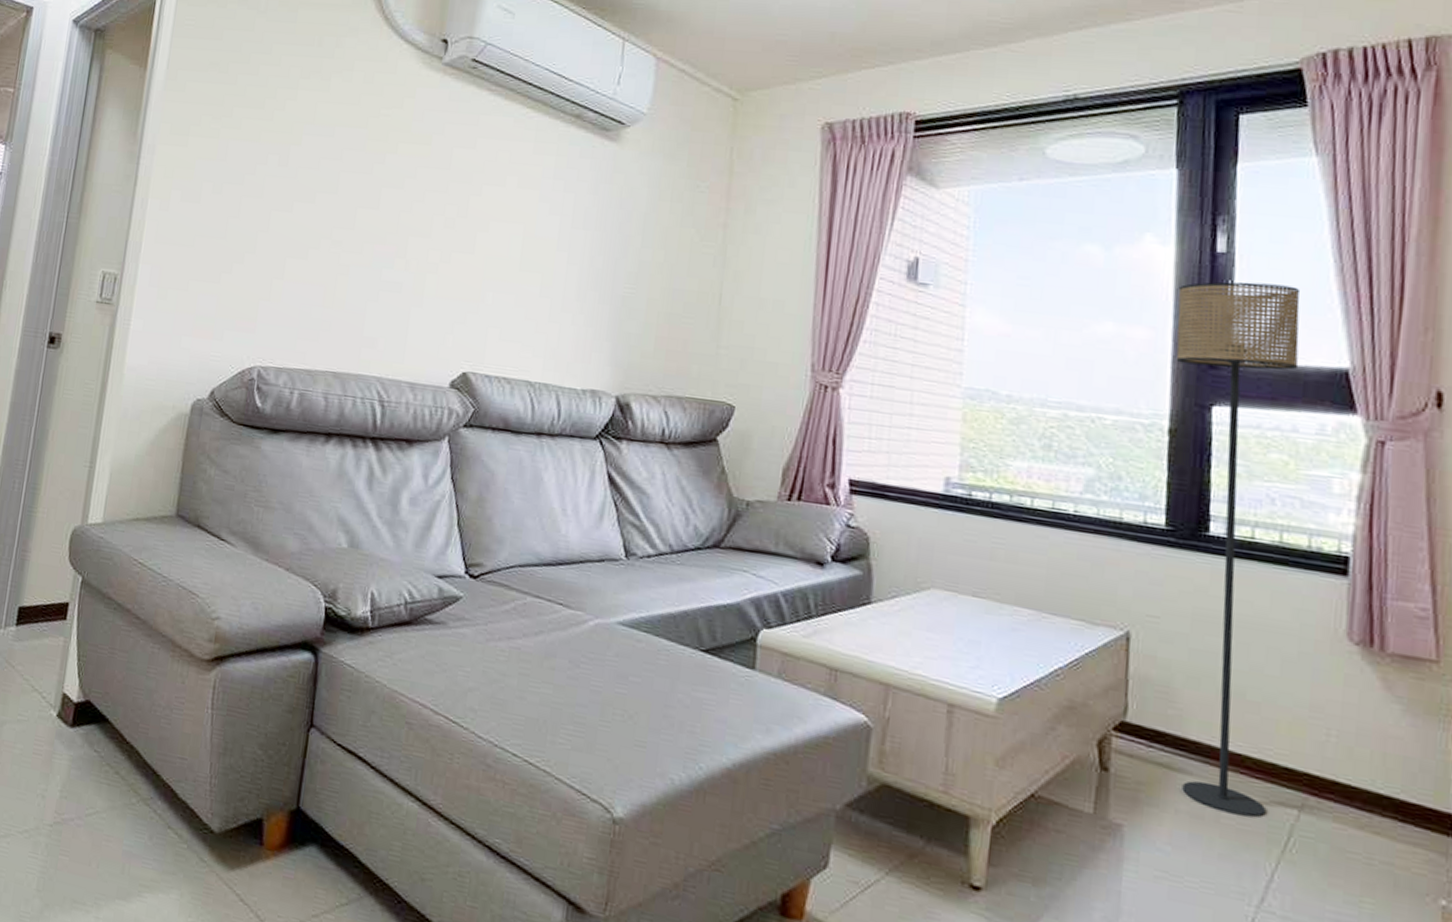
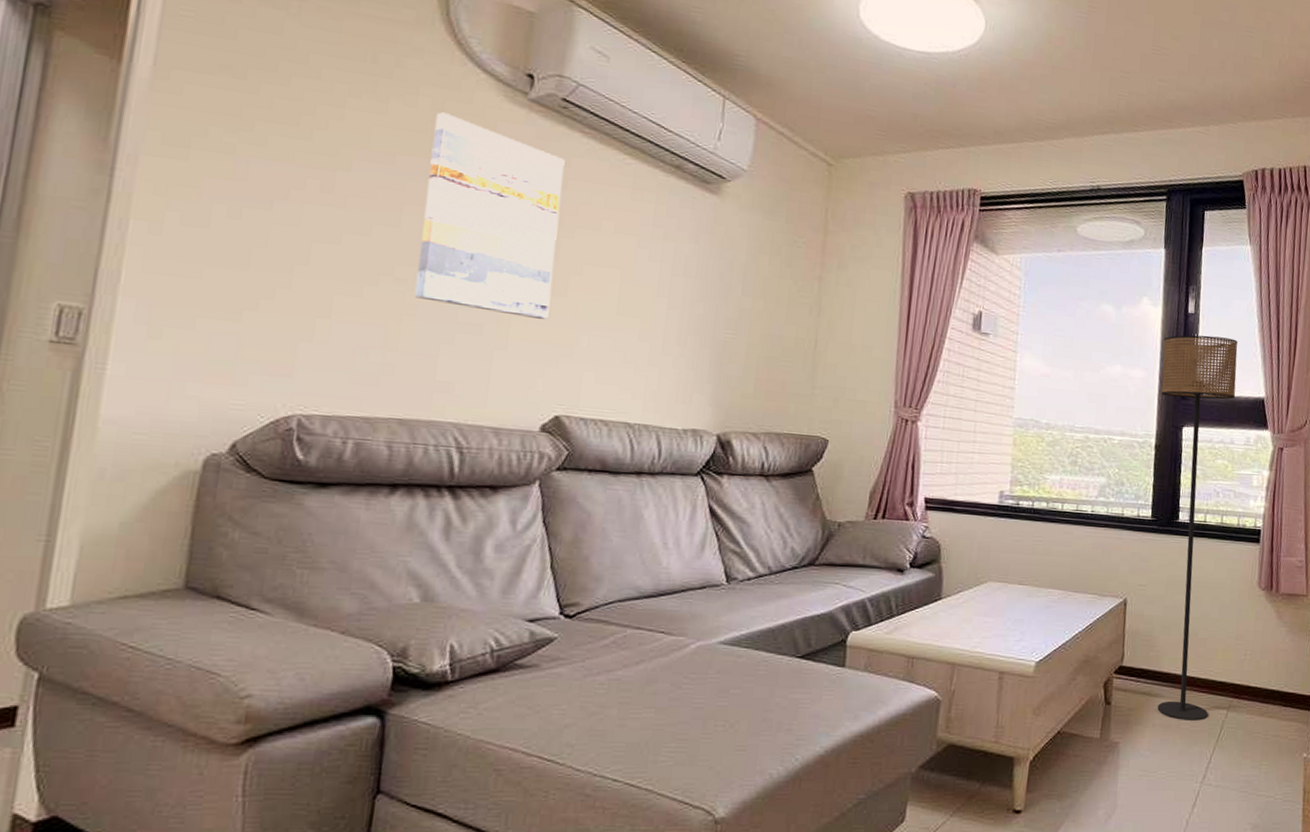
wall art: none [347,84,474,277] -> present [414,112,565,319]

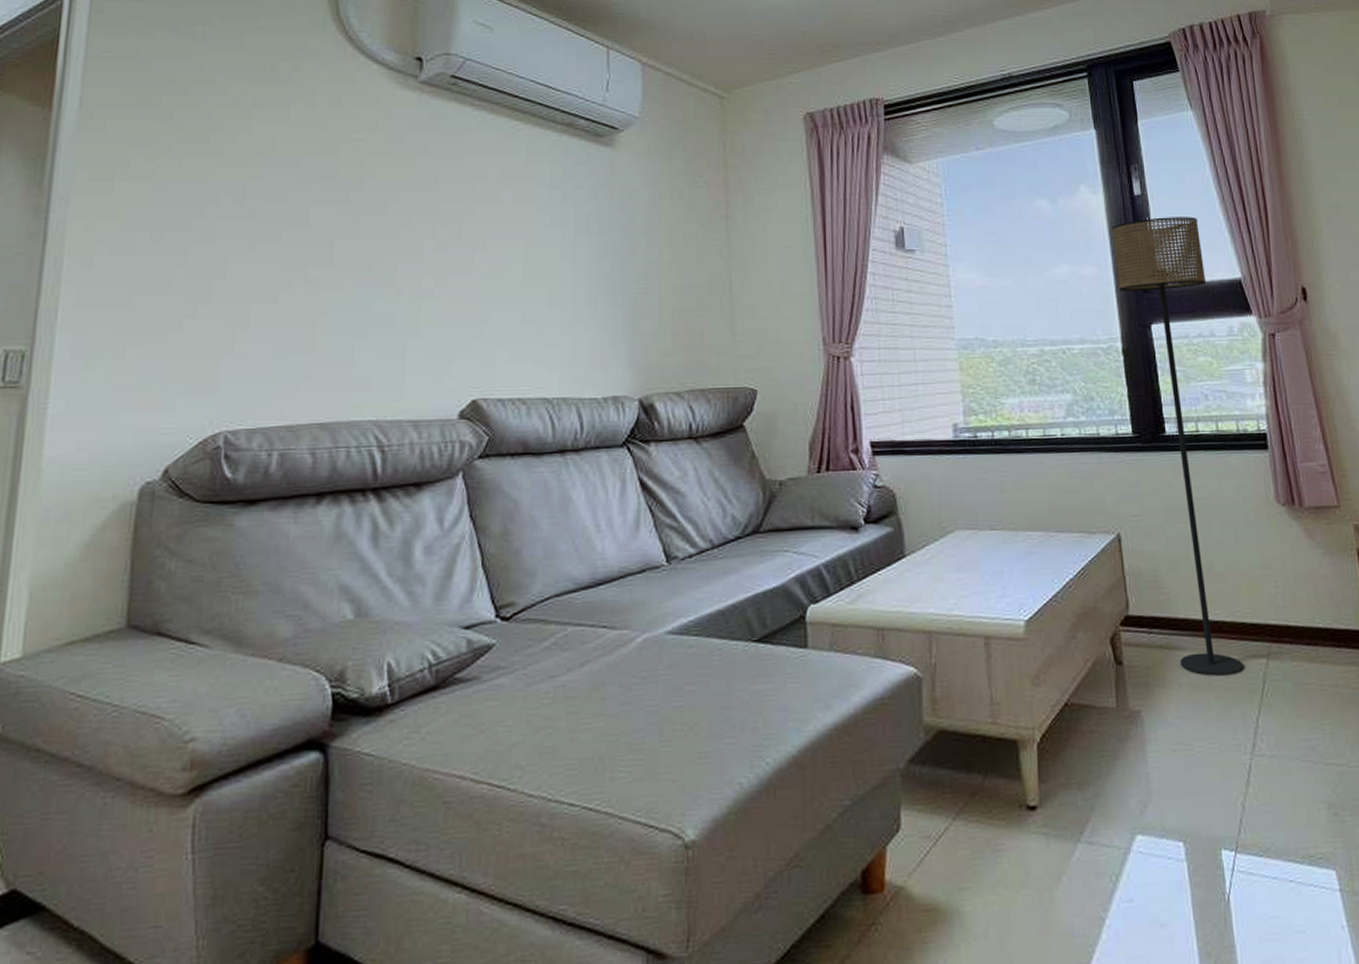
wall art: present [414,112,565,319] -> none [326,108,459,301]

